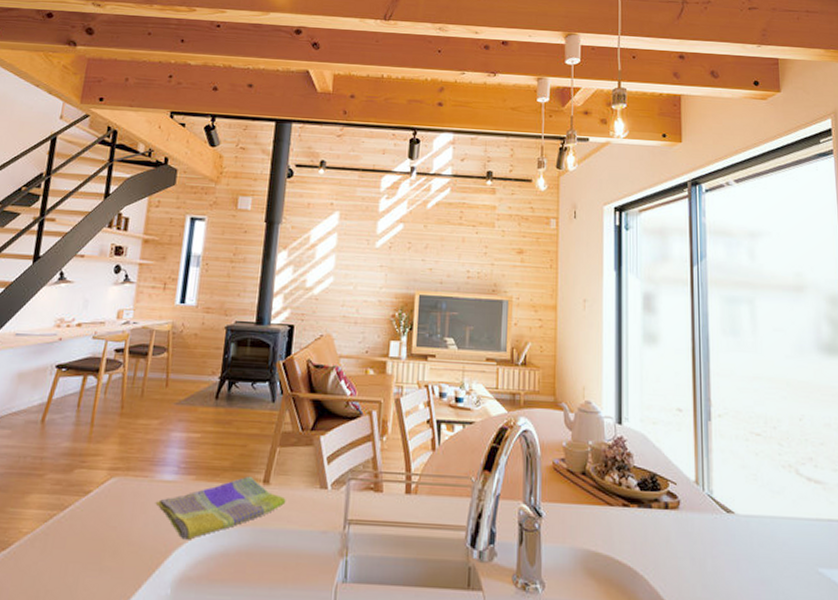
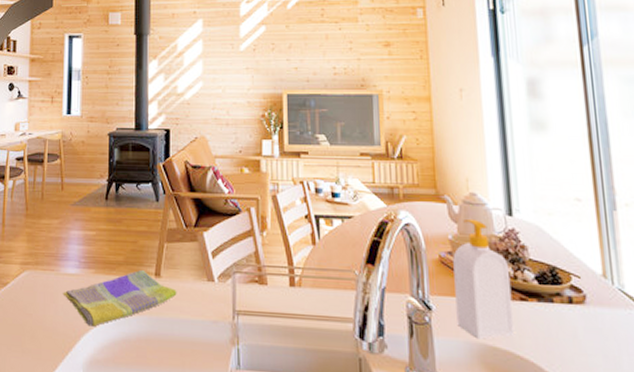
soap bottle: none [564,426,616,545] -> present [453,218,515,340]

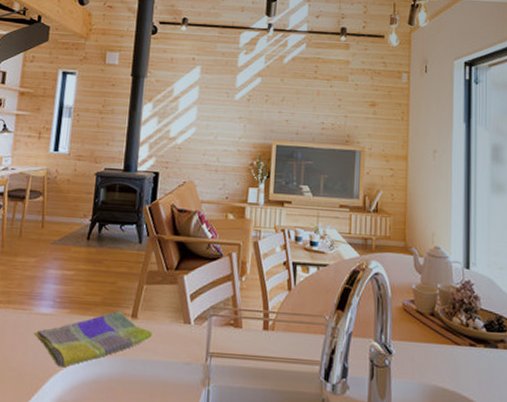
soap bottle: present [453,218,515,340] -> none [413,270,463,382]

